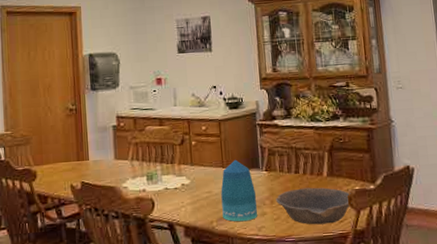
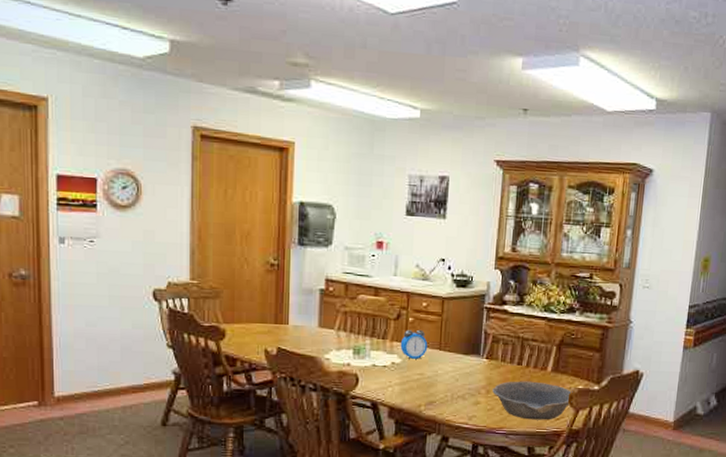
alarm clock: none [187,151,212,179] -> present [400,329,428,359]
vase: present [221,159,257,222] -> none [432,342,472,409]

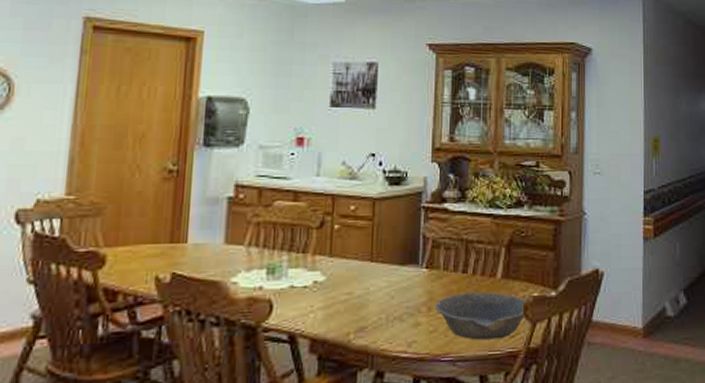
alarm clock: present [400,329,428,359] -> none [324,238,357,275]

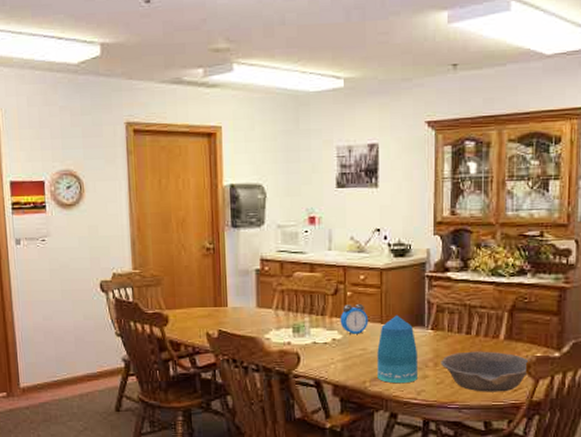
alarm clock: none [324,238,357,275] -> present [340,303,369,334]
vase: none [364,251,410,335] -> present [377,315,417,384]

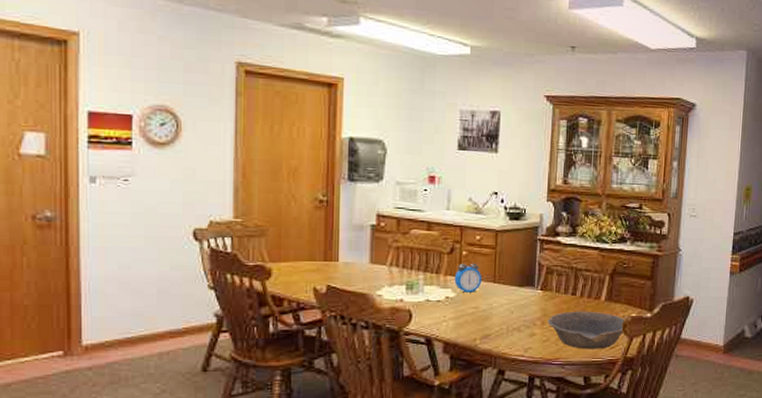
vase: present [377,315,417,384] -> none [488,275,527,341]

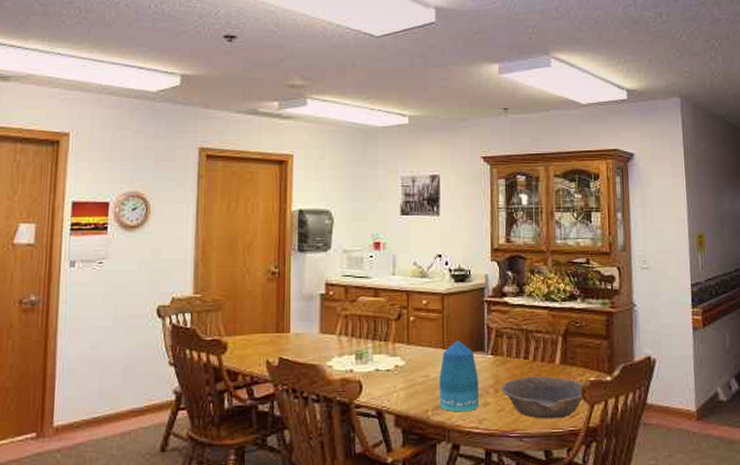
alarm clock: present [454,263,482,293] -> none [403,328,431,360]
vase: none [488,275,527,341] -> present [439,340,479,412]

